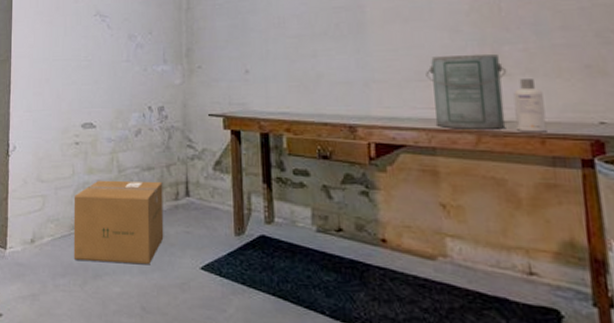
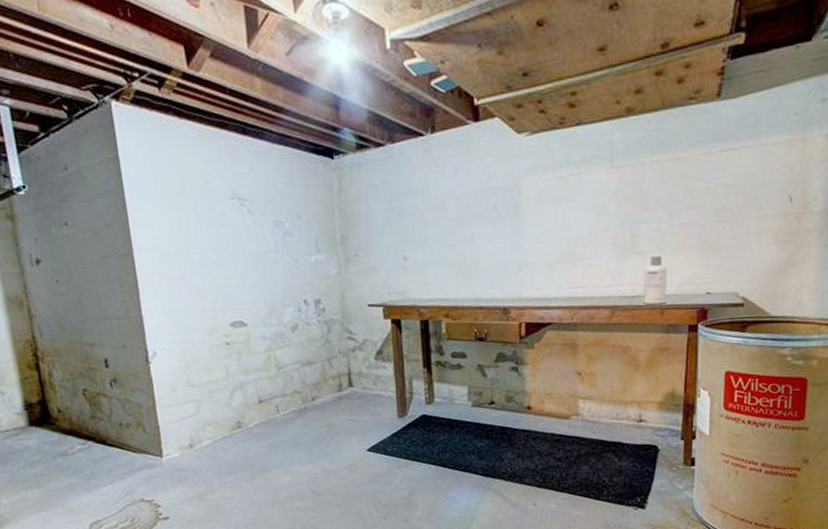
box: present [73,180,164,265] -> none [231,375,330,458]
paint can: present [425,53,507,129] -> none [573,233,641,306]

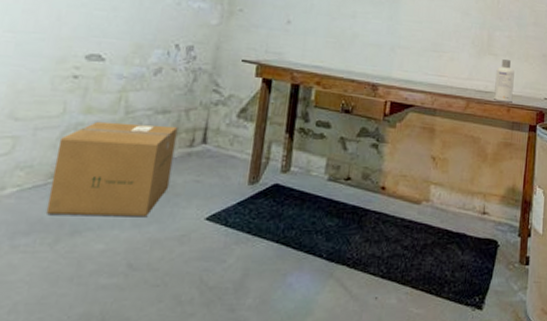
box: none [231,375,330,458] -> present [45,121,178,218]

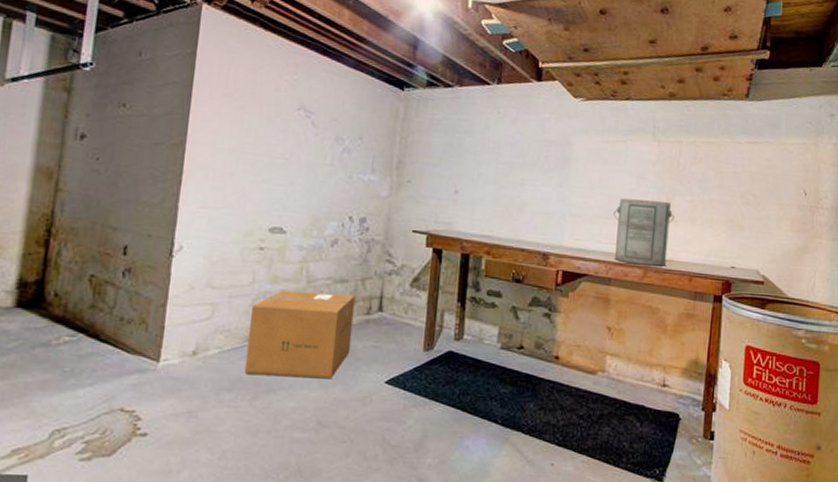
paint can: none [439,32,495,98] -> present [613,198,675,266]
screw cap bottle: present [494,59,515,103] -> none [674,226,697,272]

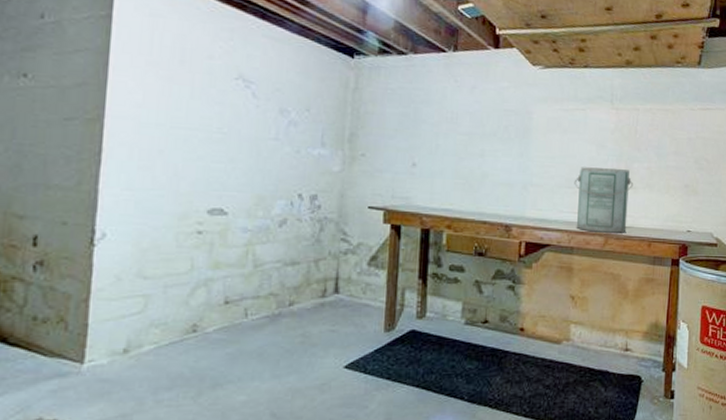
box: present [244,290,356,379] -> none [185,276,309,370]

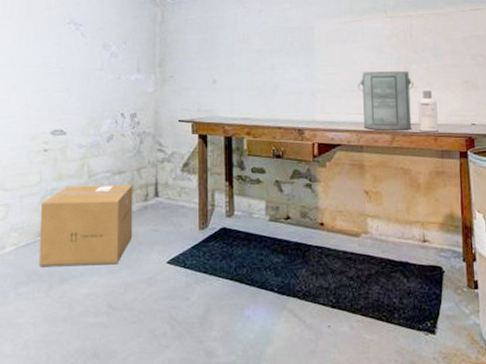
box: none [185,276,309,370] -> present [38,184,133,266]
screw cap bottle: none [634,192,655,237] -> present [418,91,439,132]

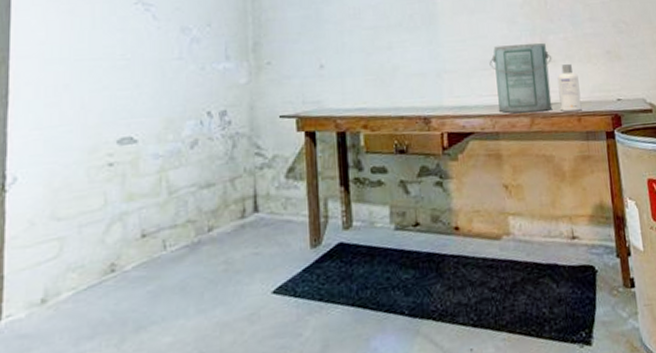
box: present [38,184,133,266] -> none [106,199,228,314]

